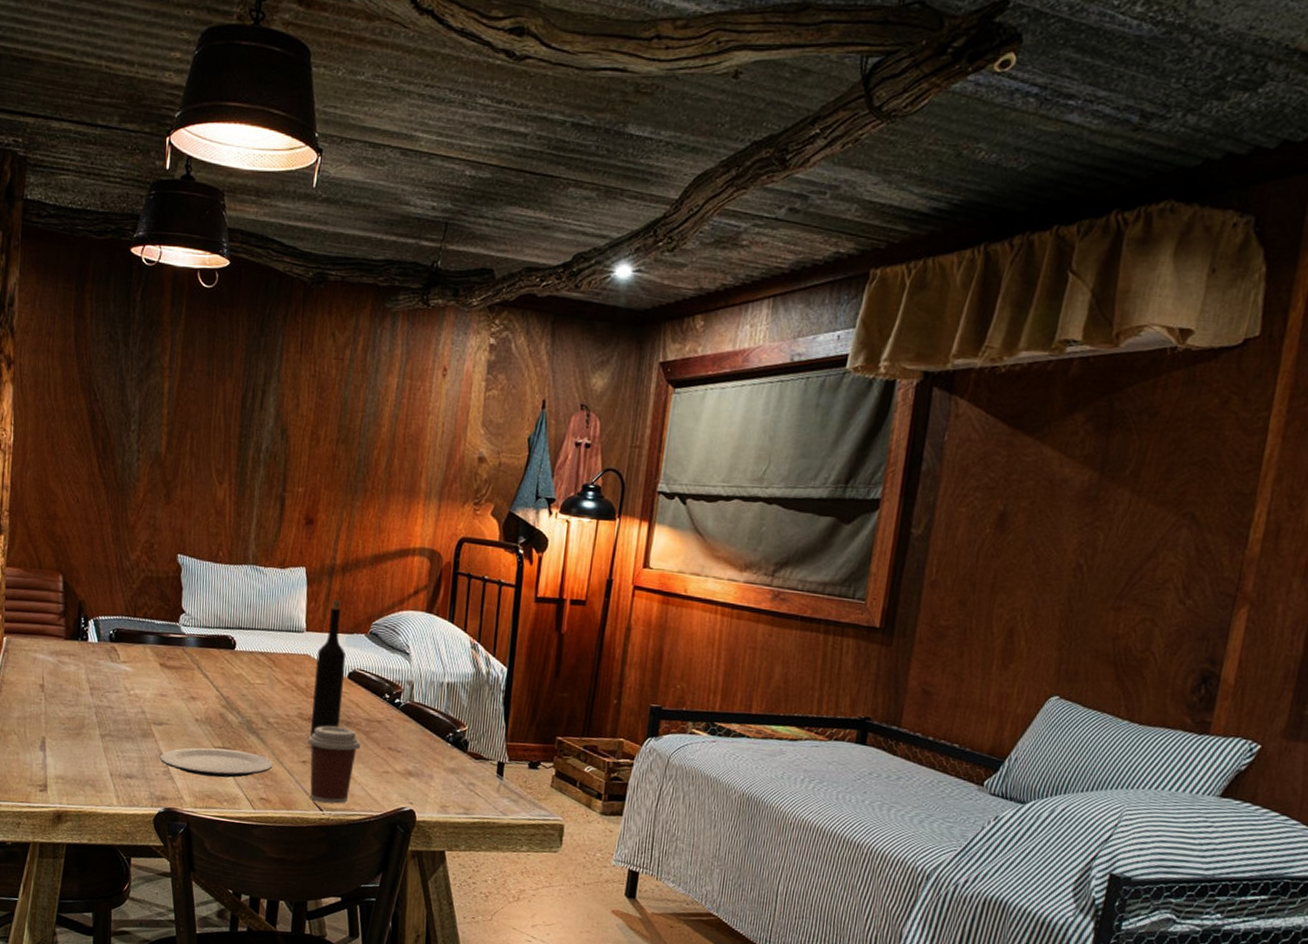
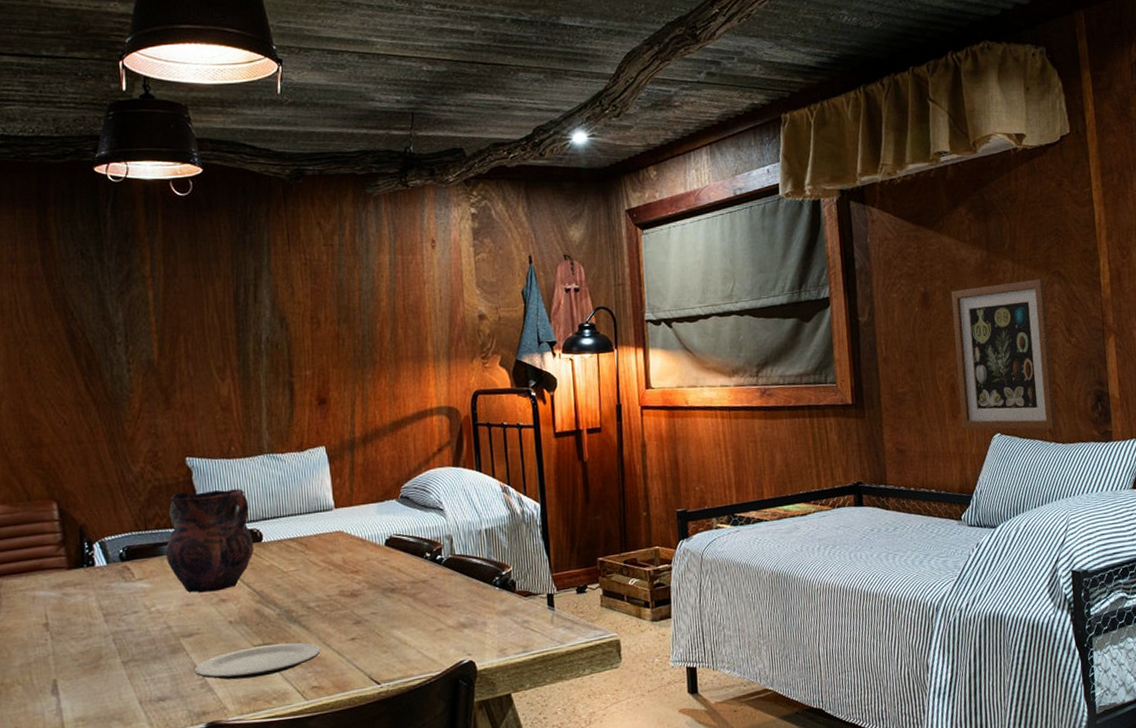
vase: none [148,586,228,689] -> present [165,489,254,593]
coffee cup: present [307,725,361,804] -> none [353,595,409,676]
wine bottle: present [310,600,346,737] -> none [350,472,384,612]
wall art: none [1011,515,1170,706] -> present [951,279,1057,430]

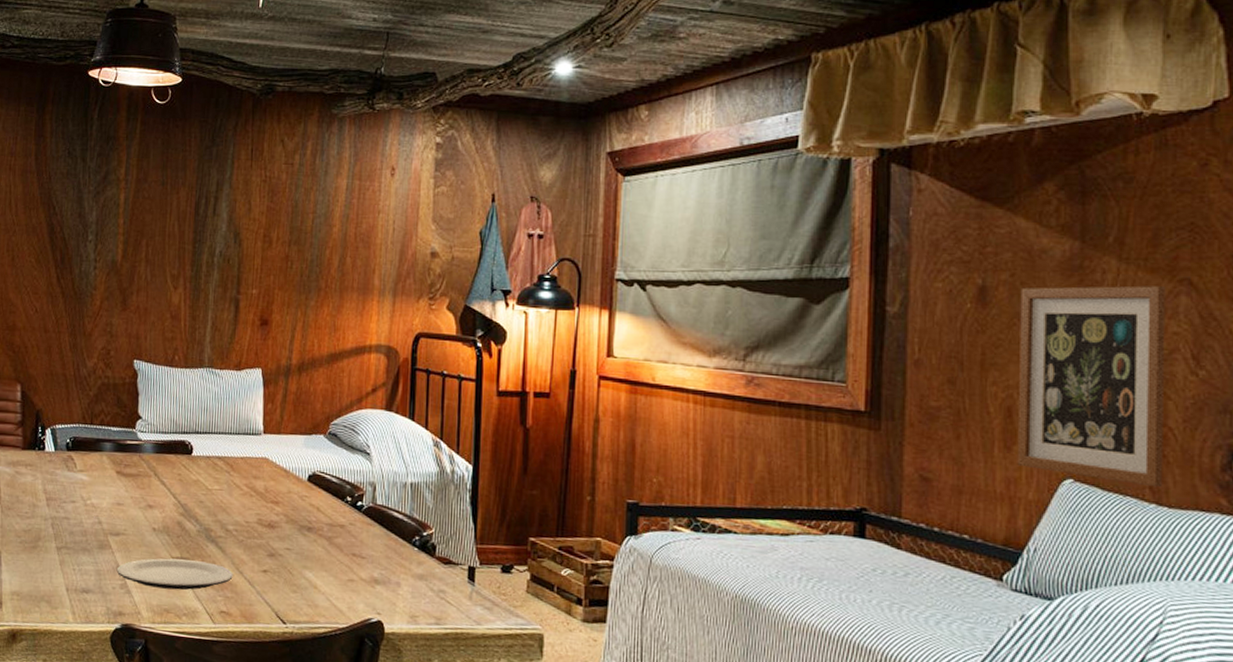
vase: present [165,489,254,593] -> none [105,392,185,496]

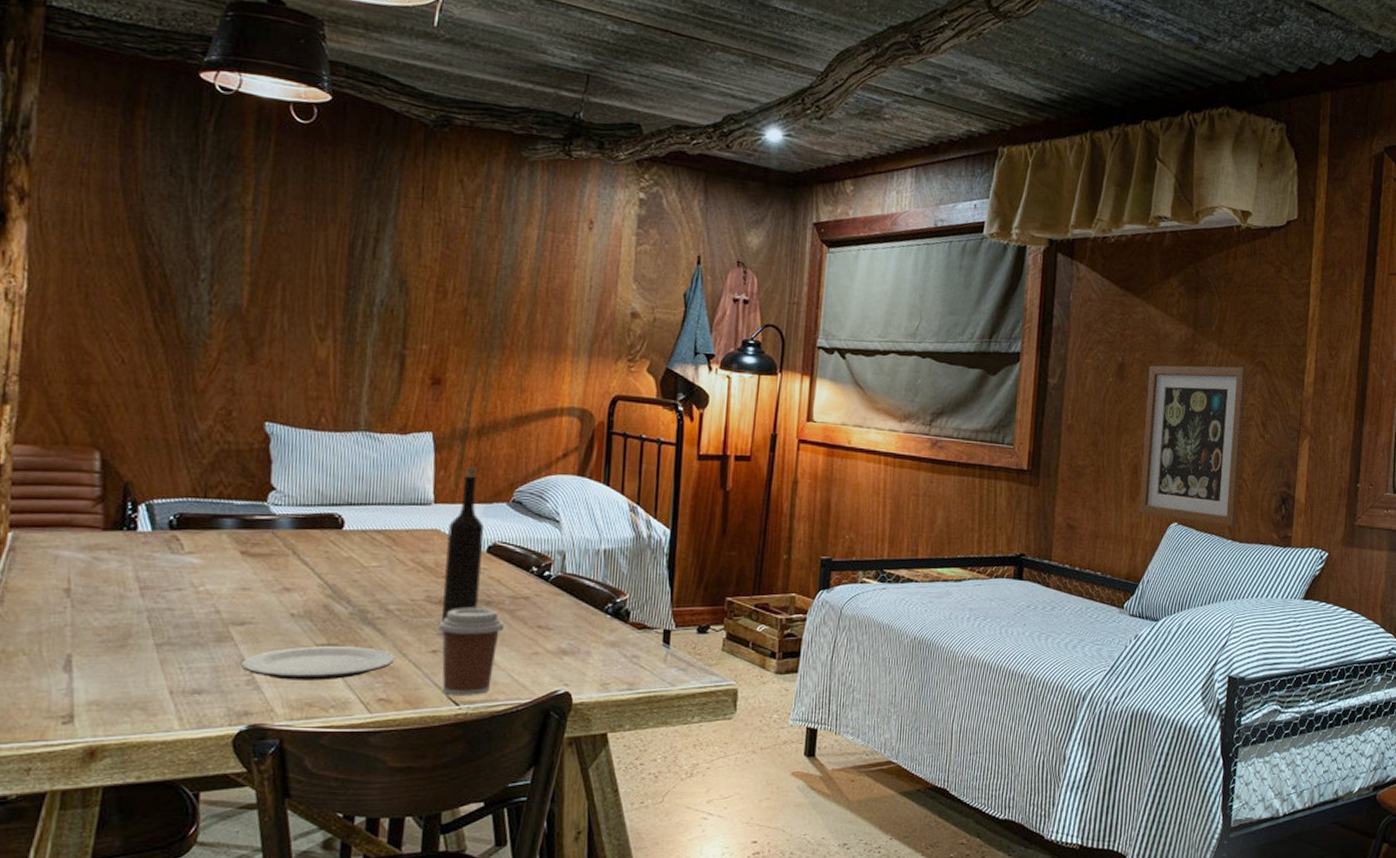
coffee cup: none [268,532,324,616] -> present [438,608,505,695]
wine bottle: none [271,401,305,544] -> present [442,467,484,622]

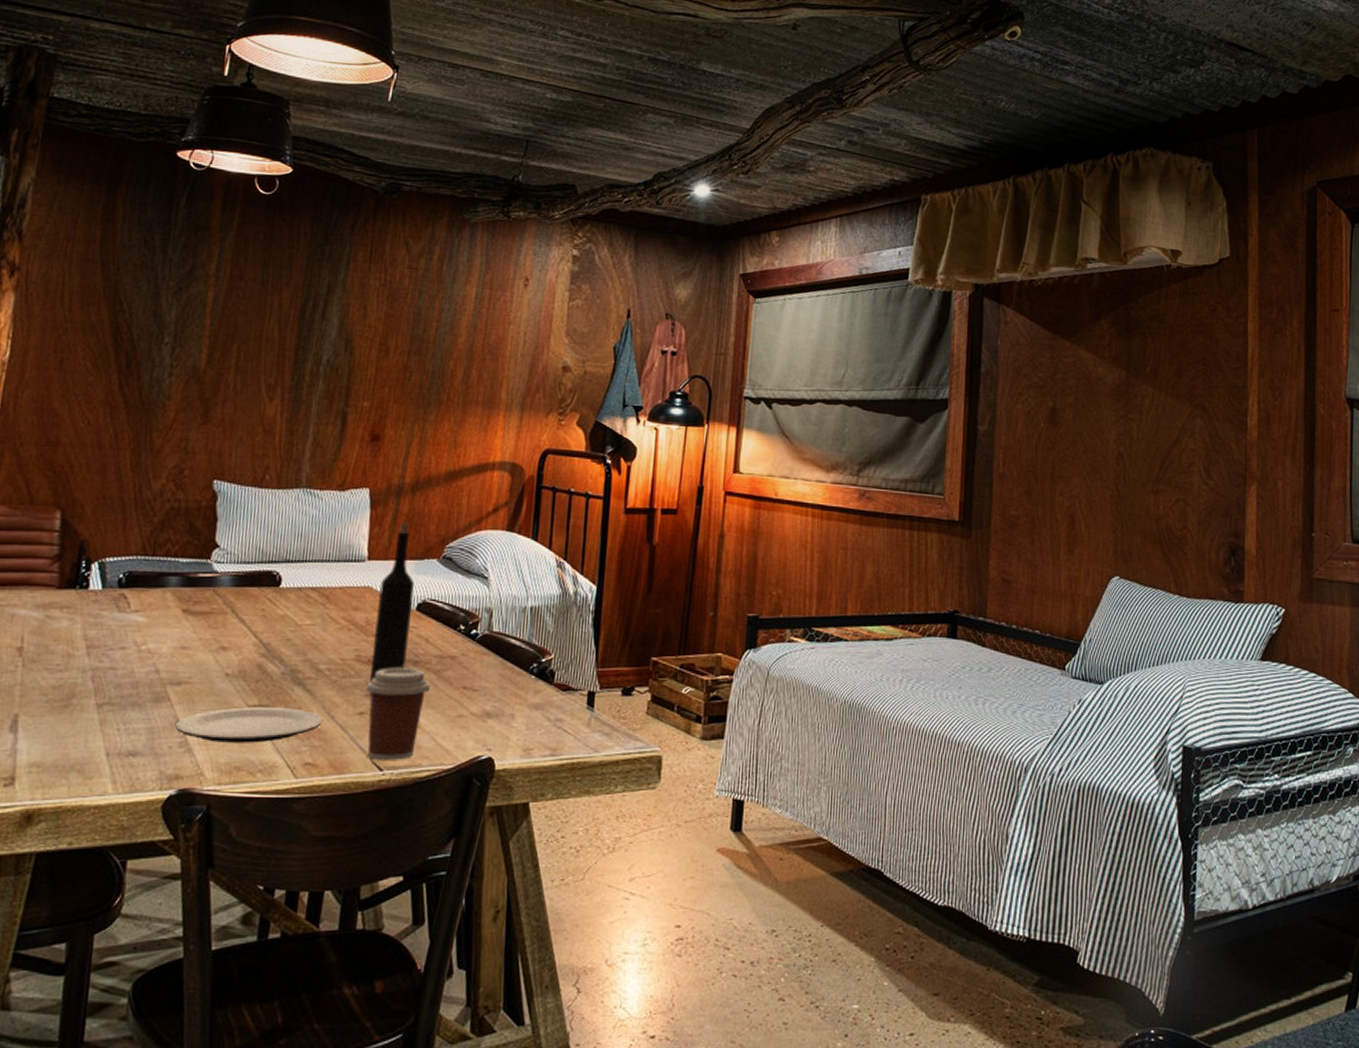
wall art: present [1139,365,1248,527] -> none [1077,409,1186,581]

